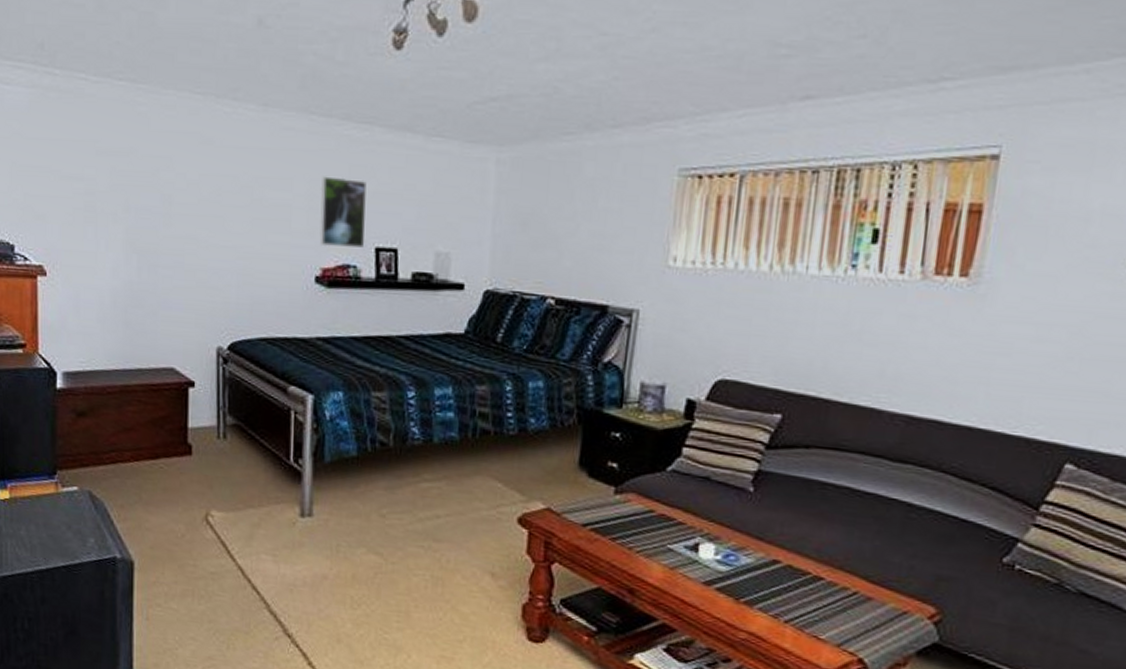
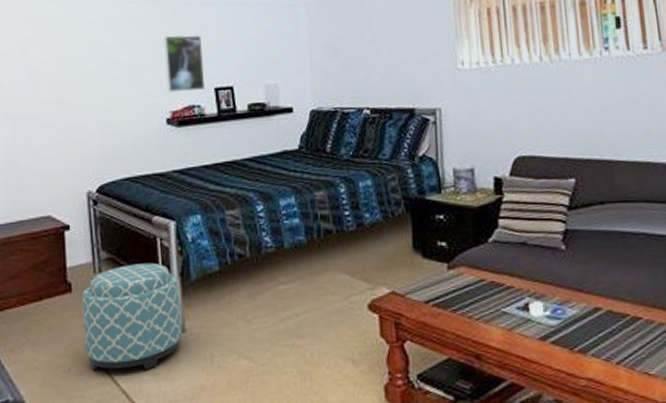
ottoman: none [201,435,311,549] -> present [82,263,182,371]

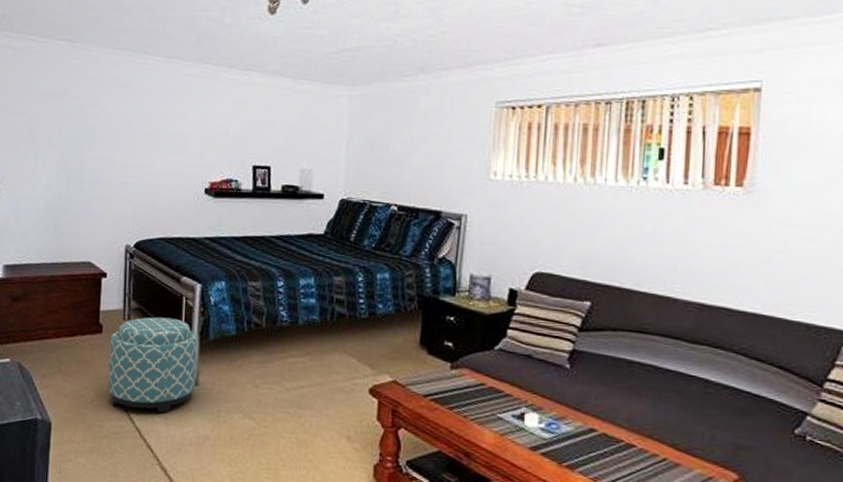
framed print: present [163,34,206,93] -> none [209,110,247,166]

